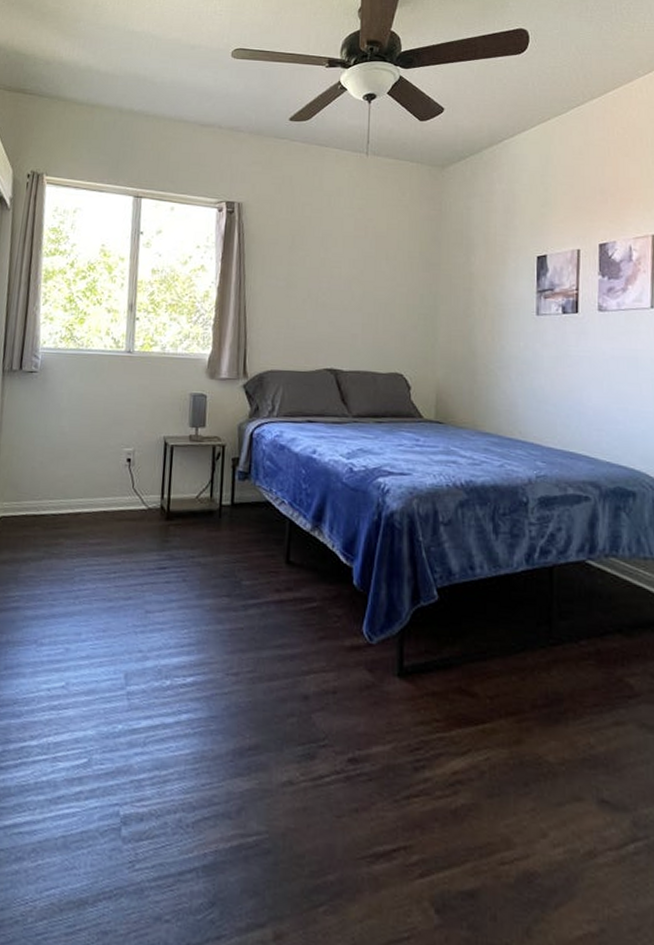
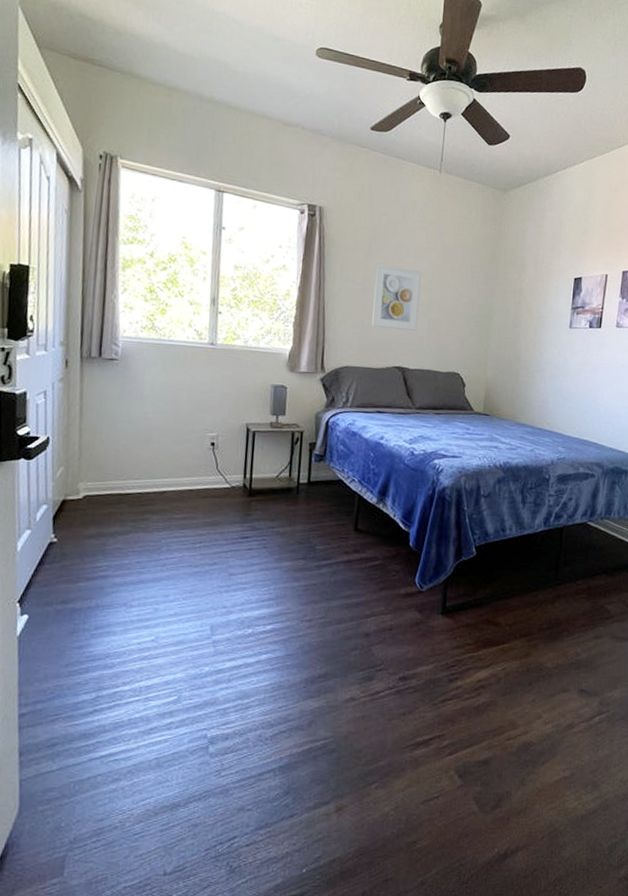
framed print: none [298,256,351,328] -> present [372,263,421,331]

